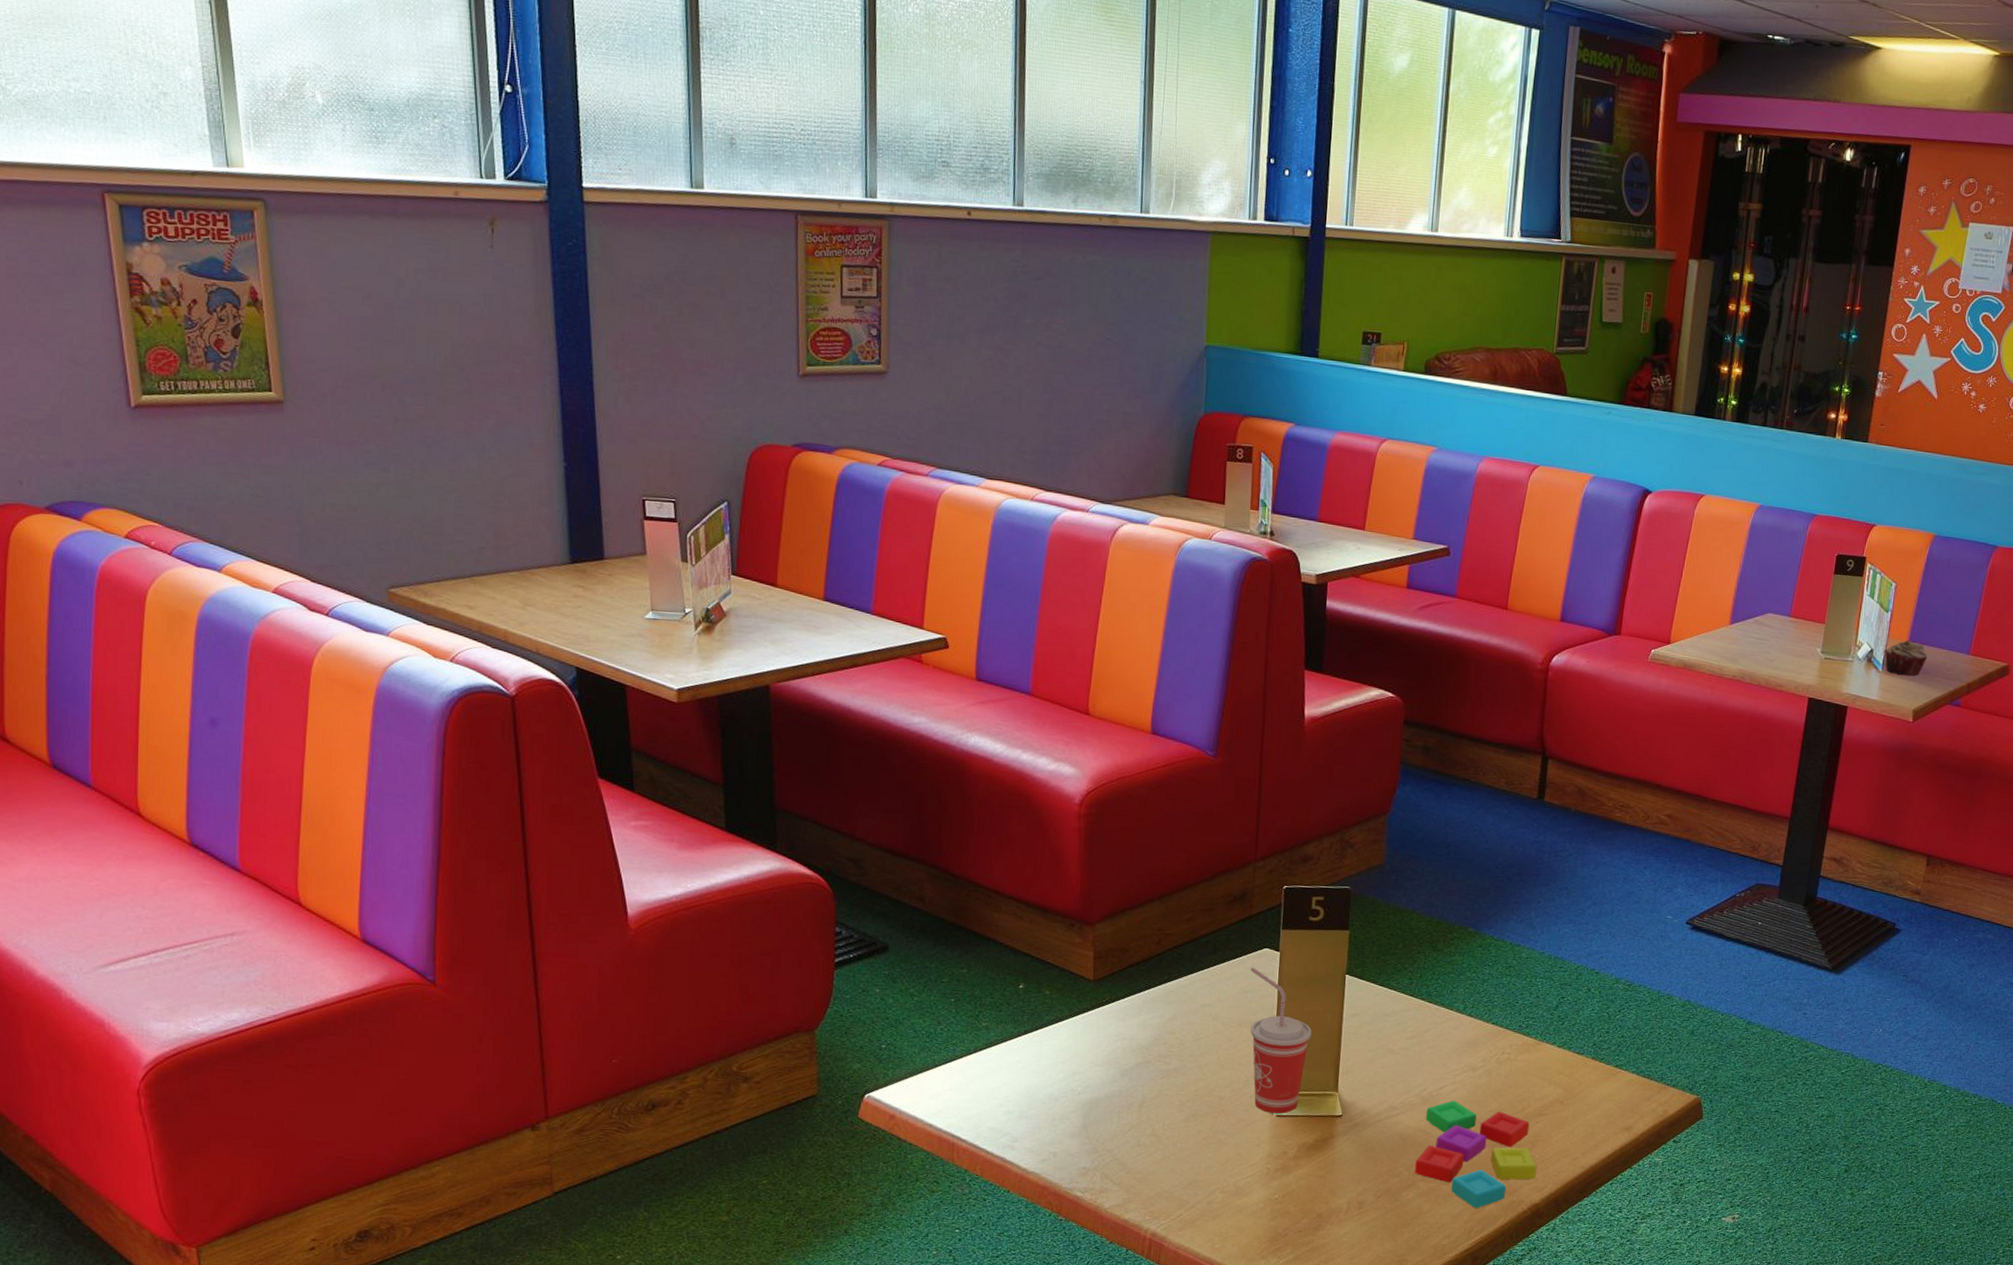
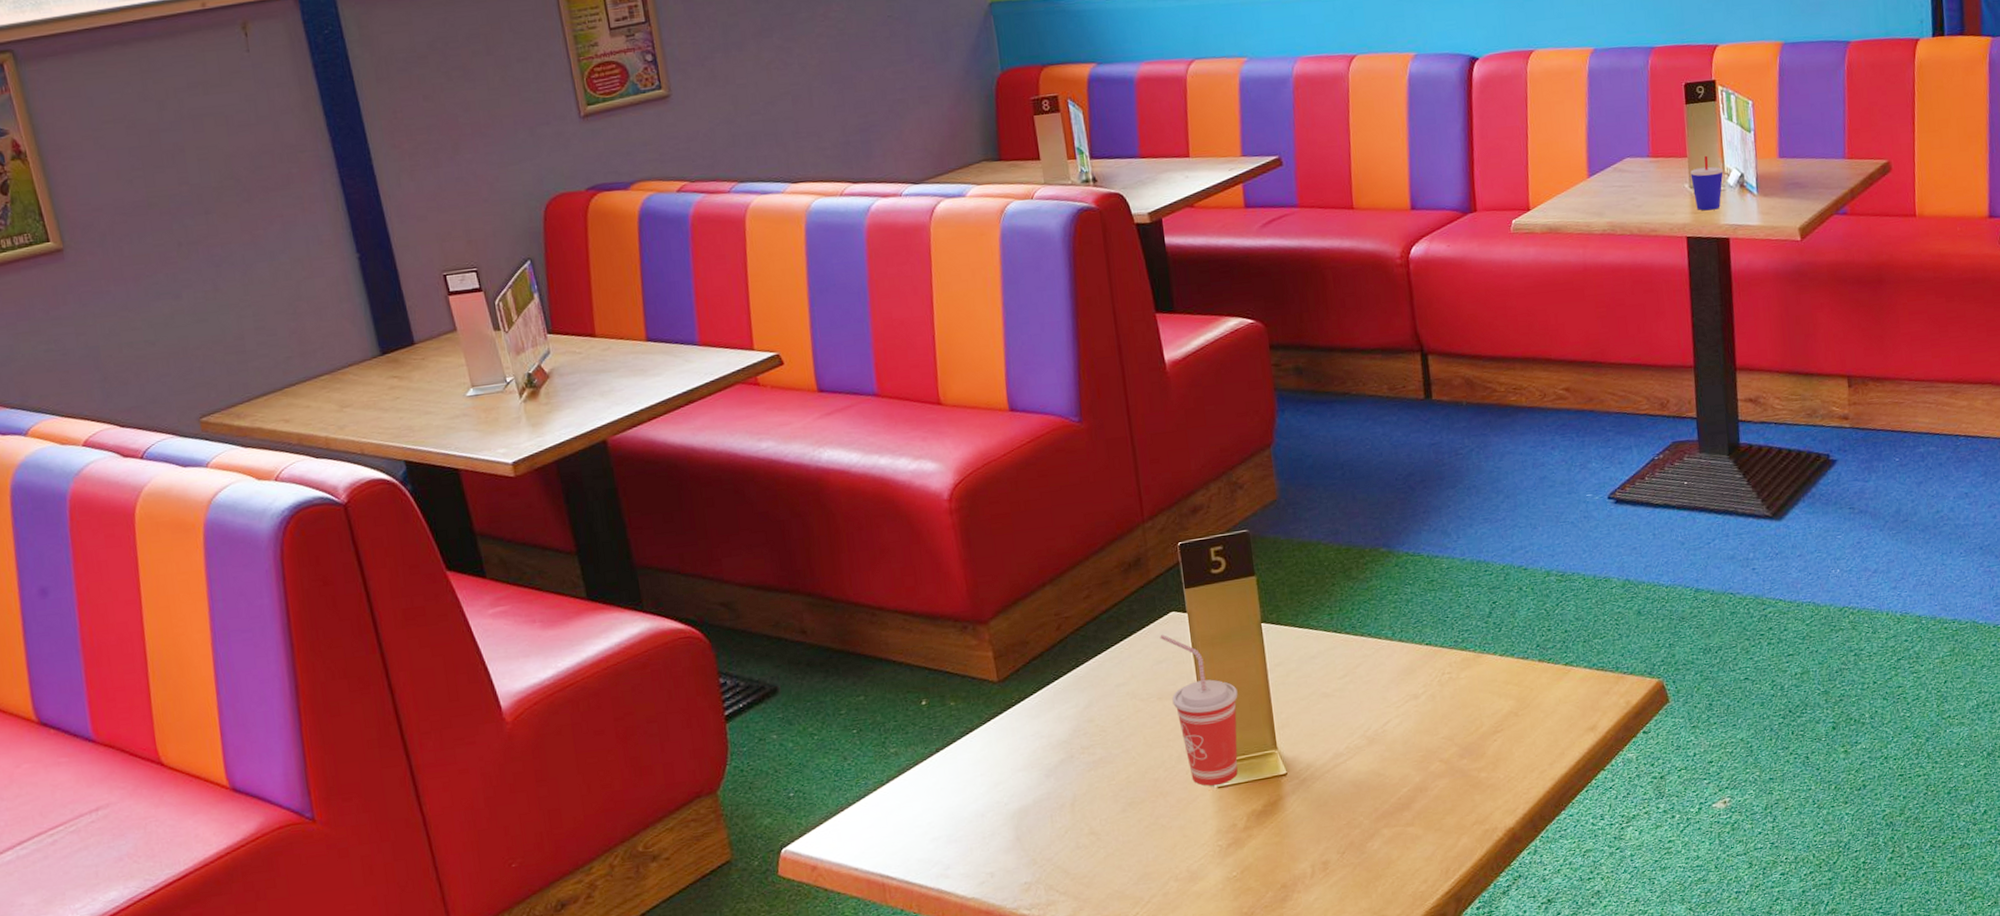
toy blocks: present [1415,1100,1537,1208] -> none [1374,734,1506,846]
beverage cup: none [1823,625,1855,678] -> present [1690,155,1723,211]
cupcake: present [1885,640,1928,676] -> none [1756,156,1802,195]

